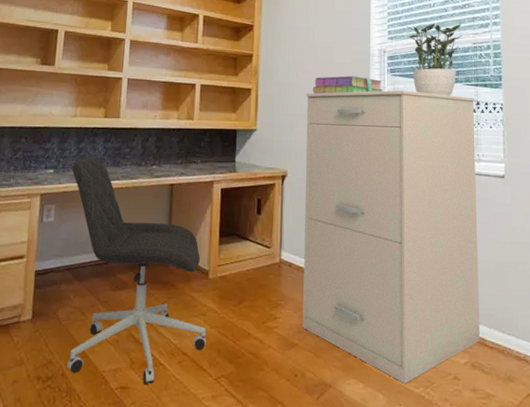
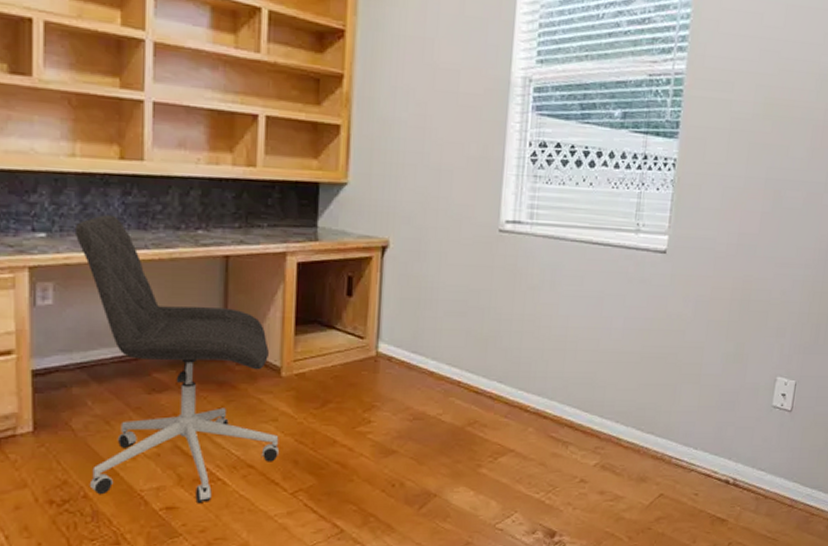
filing cabinet: present [302,90,480,384] -> none [403,134,643,489]
stack of books: present [312,76,384,94] -> none [427,112,525,138]
potted plant: present [407,23,463,96] -> none [563,43,637,147]

